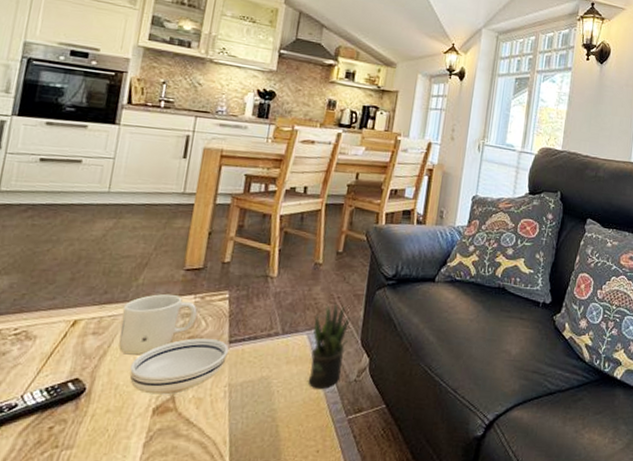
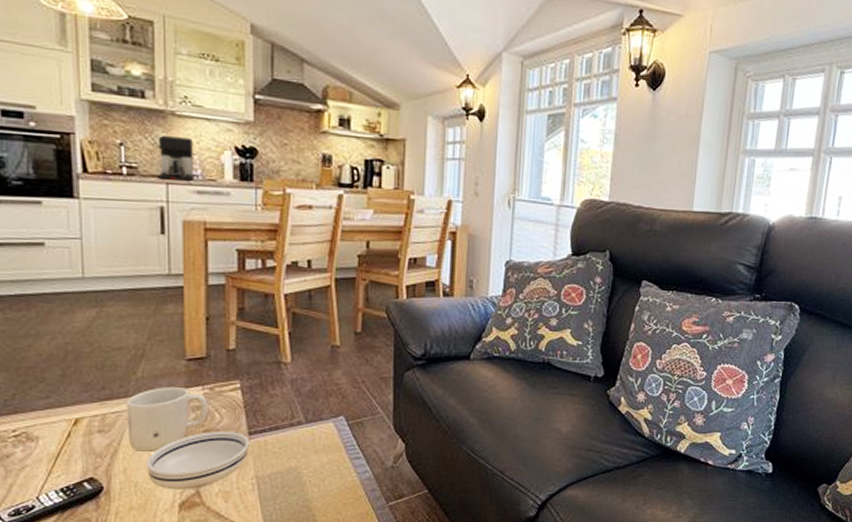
coffee maker: none [189,77,224,117] -> present [158,134,195,183]
potted plant: present [308,303,350,388] -> none [339,388,379,476]

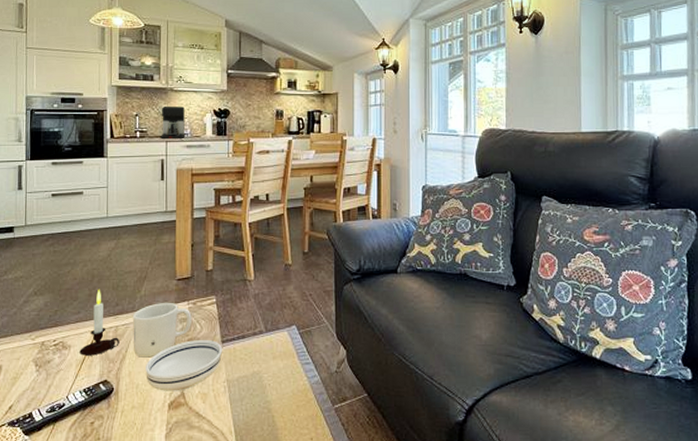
candle: none [52,368,109,449] -> present [79,289,120,356]

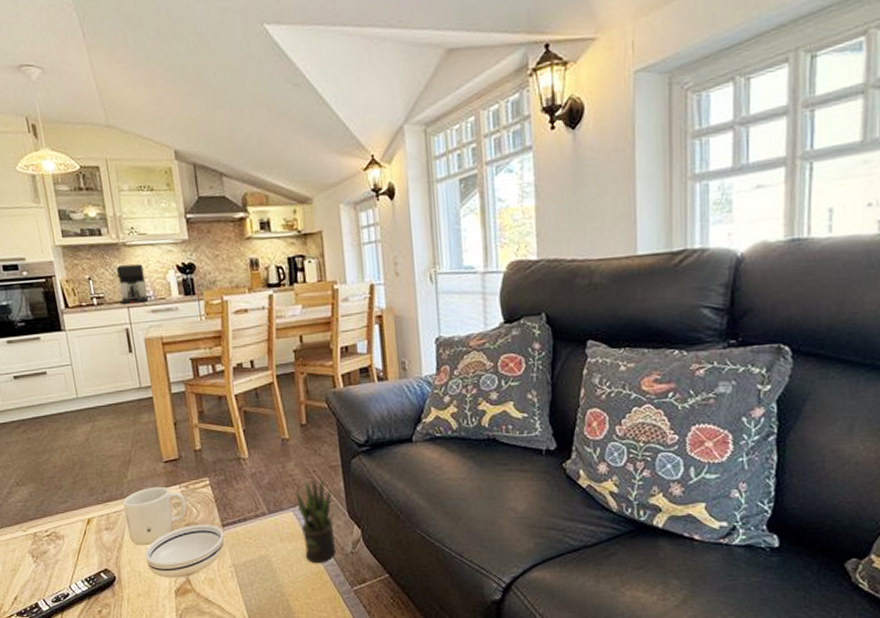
candle: present [79,289,120,356] -> none [74,476,114,545]
potted plant: none [292,300,324,380] -> present [295,477,336,563]

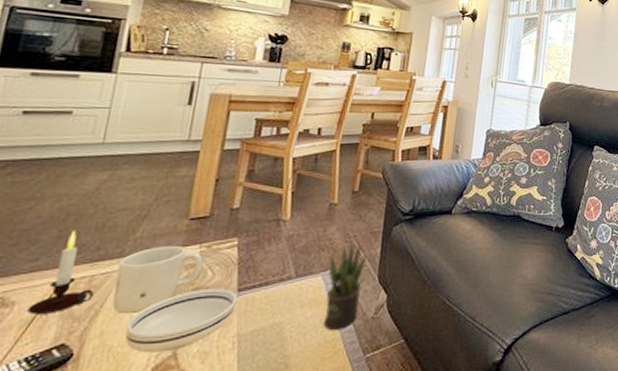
candle: none [74,476,114,545] -> present [27,230,94,314]
coffee maker: present [117,264,149,306] -> none [195,23,233,62]

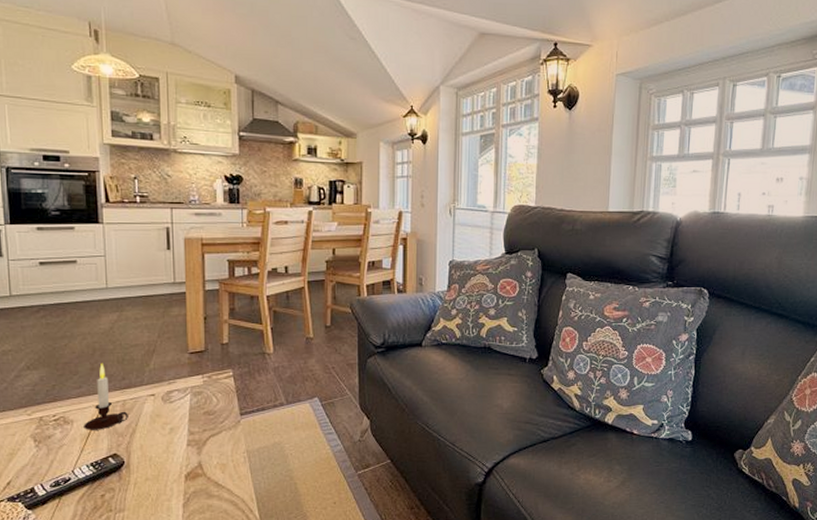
mug: present [112,245,203,313] -> none [141,375,207,431]
bowl: present [124,288,238,353] -> none [159,412,241,463]
potted plant: present [323,242,366,330] -> none [314,373,347,449]

